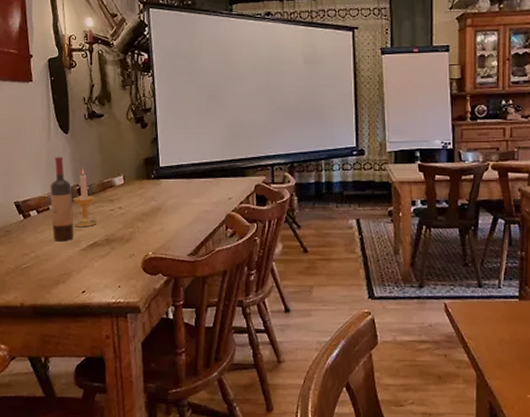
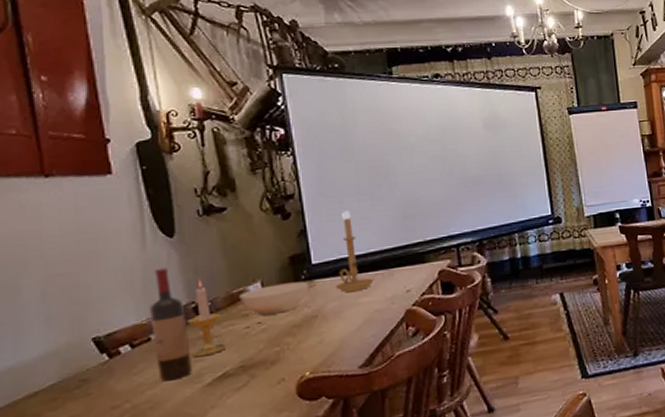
bowl: none [108,179,157,203] -> present [239,281,310,316]
candle holder: none [175,125,204,194] -> present [335,210,374,293]

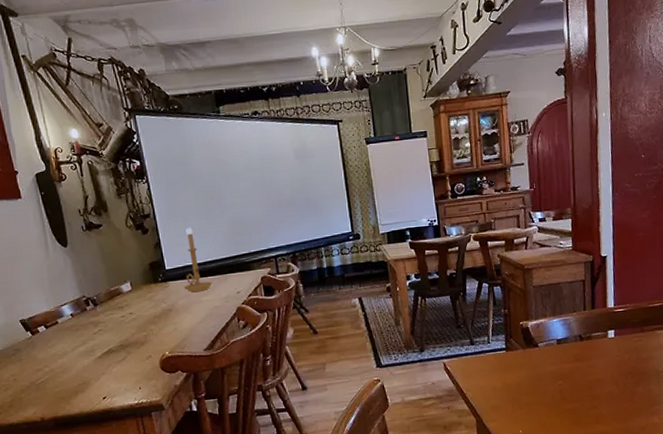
wine bottle: present [150,268,194,382] -> none [55,270,88,354]
candlestick: present [186,280,225,358] -> none [80,280,109,337]
bowl: present [239,281,310,316] -> none [115,283,165,308]

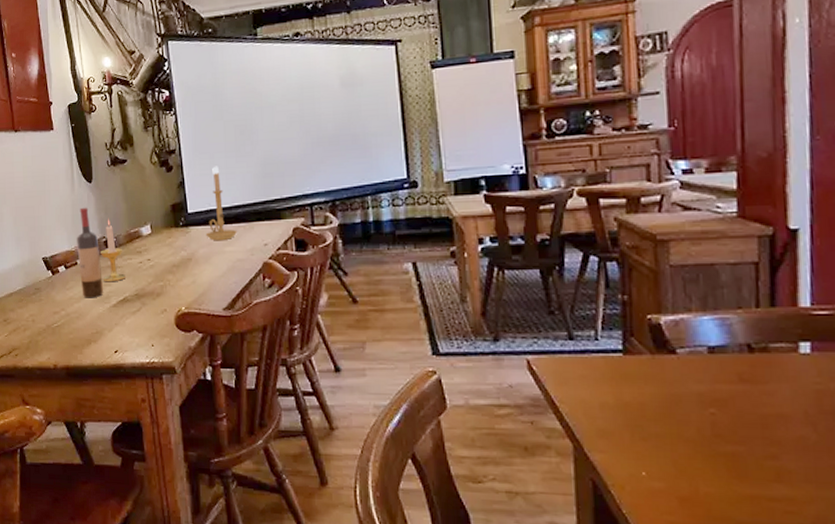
wine bottle: none [55,270,88,354] -> present [77,207,104,298]
candlestick: none [80,280,109,337] -> present [99,219,125,282]

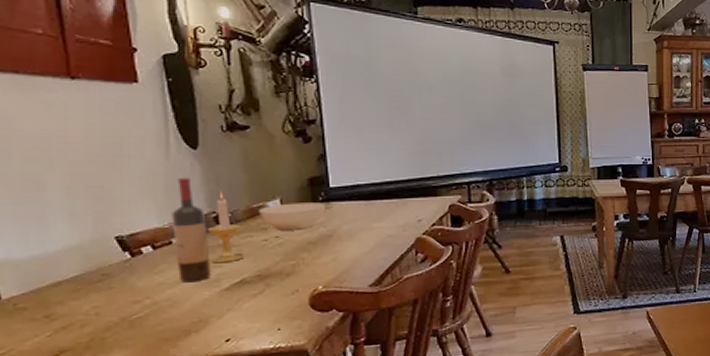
bowl: none [135,227,186,254] -> present [259,202,327,231]
candle holder: present [205,166,237,241] -> none [350,140,388,217]

